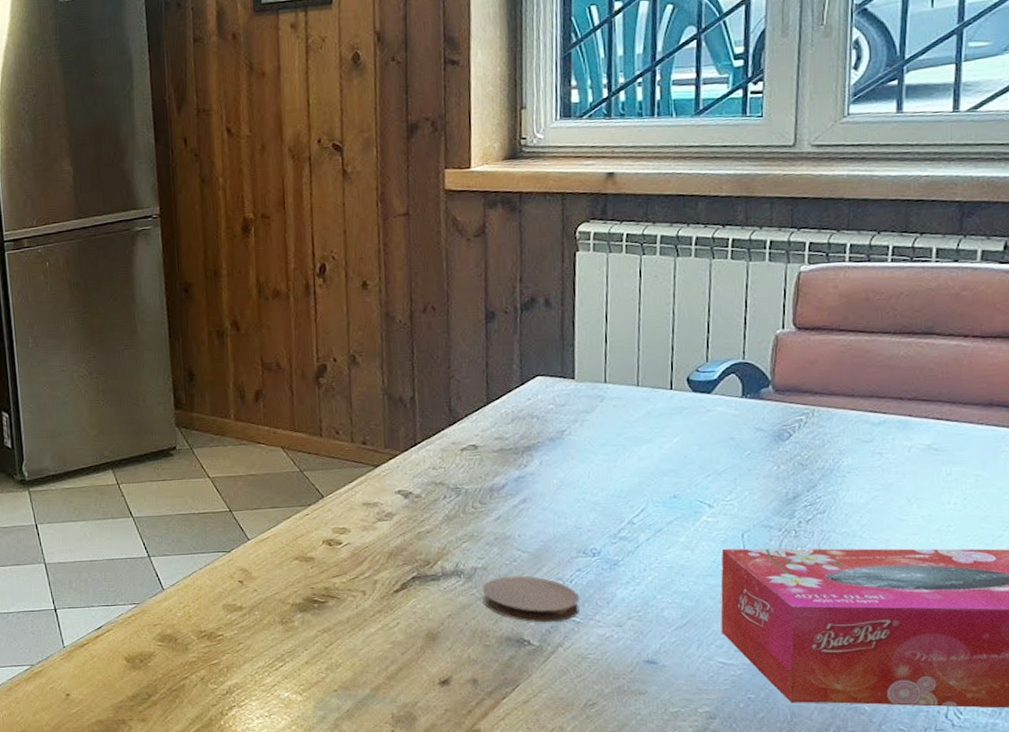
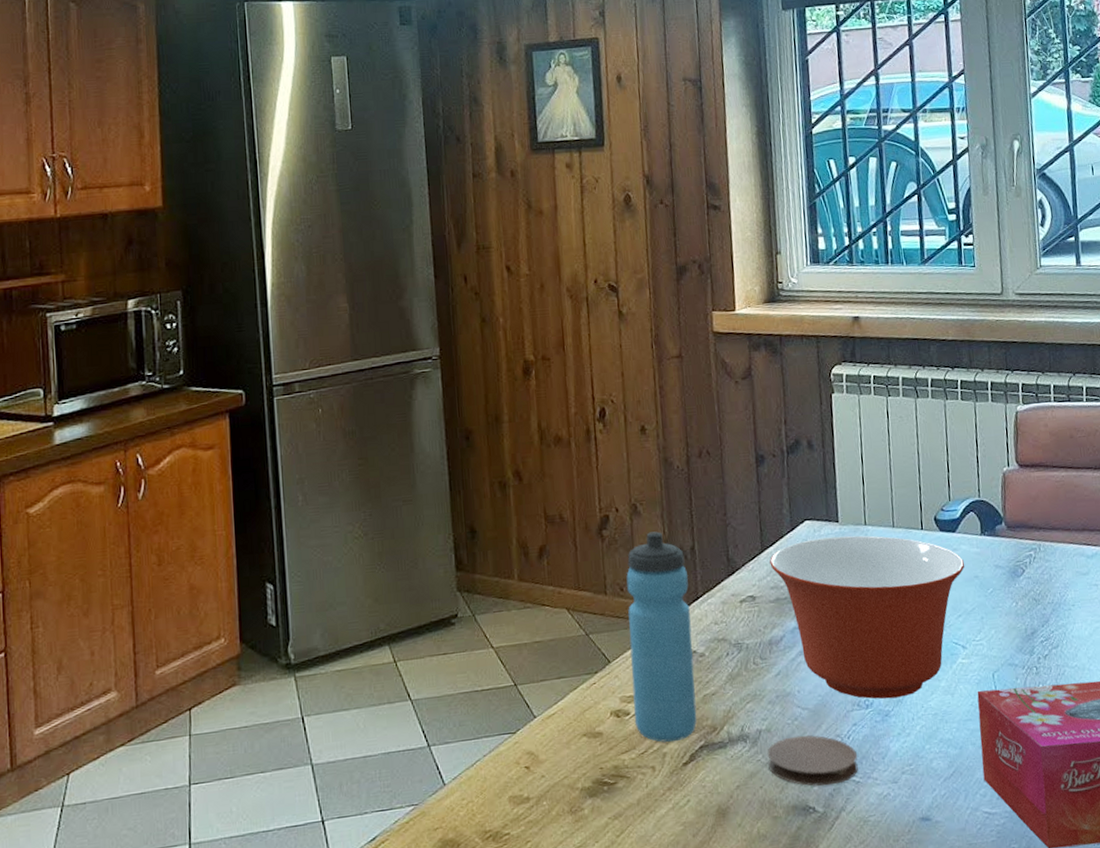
water bottle: none [342,381,411,572] -> present [626,531,697,743]
mixing bowl: none [495,392,720,549] -> present [770,535,965,699]

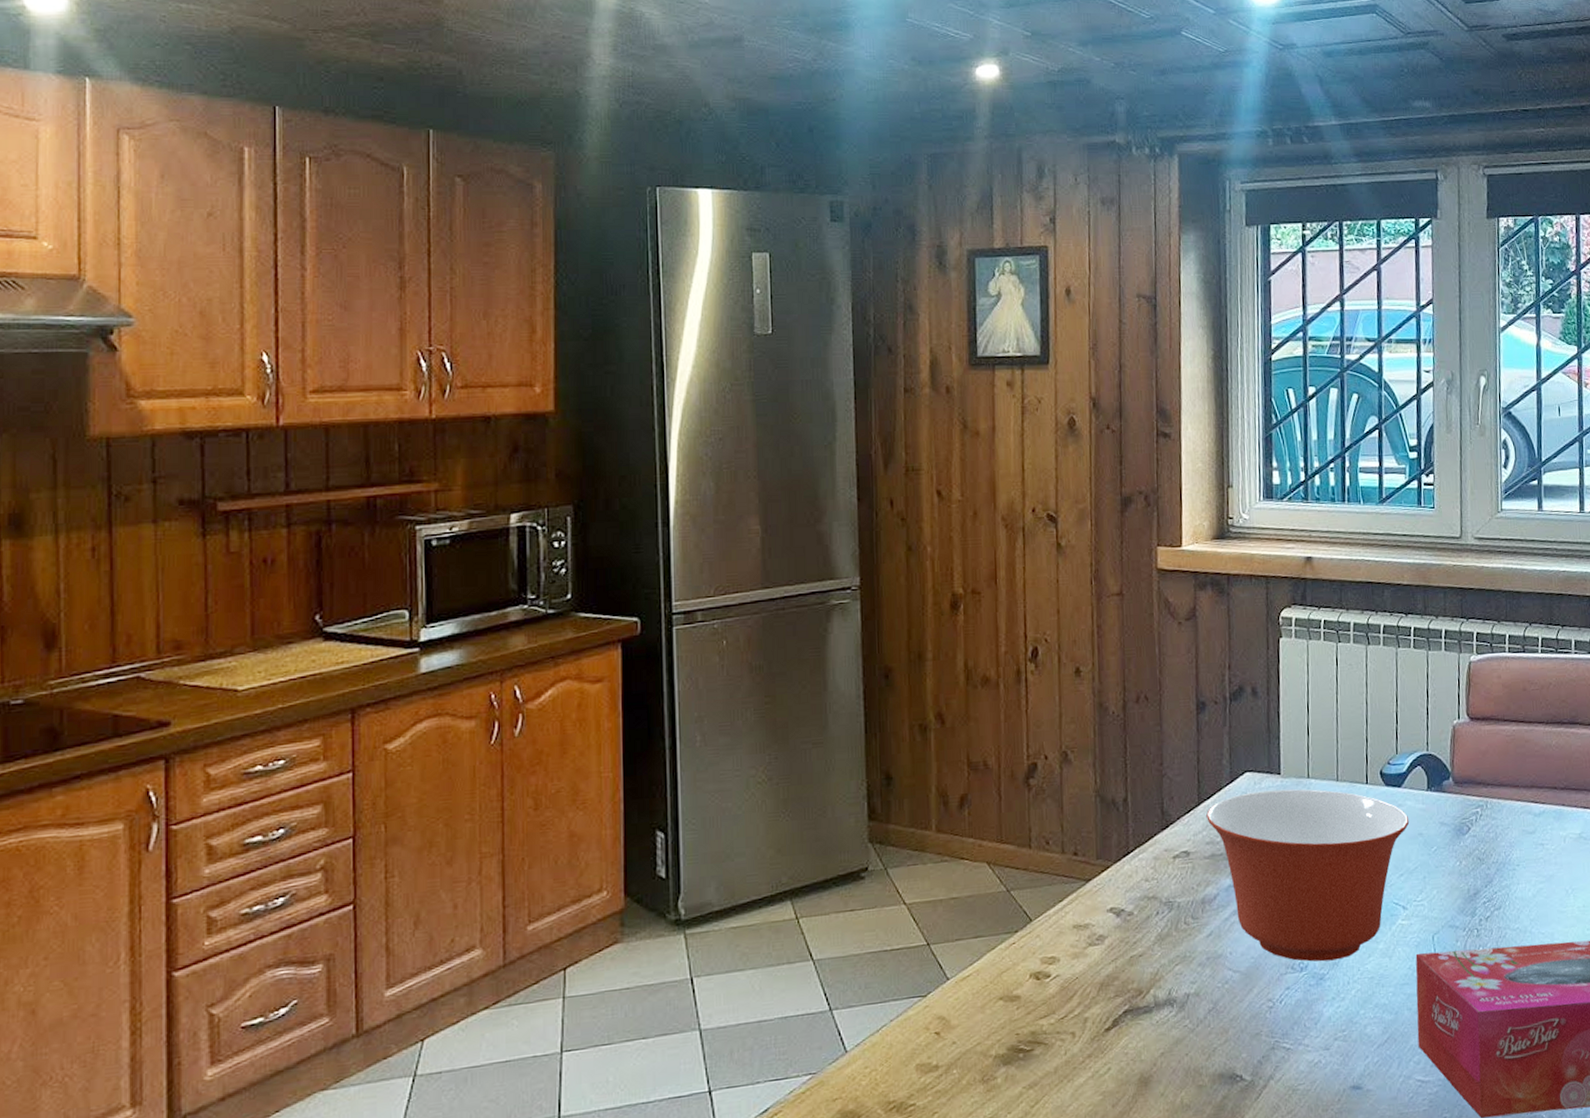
water bottle: present [626,531,697,743] -> none [1052,781,1123,1007]
coaster: present [767,735,858,786] -> none [1195,999,1289,1053]

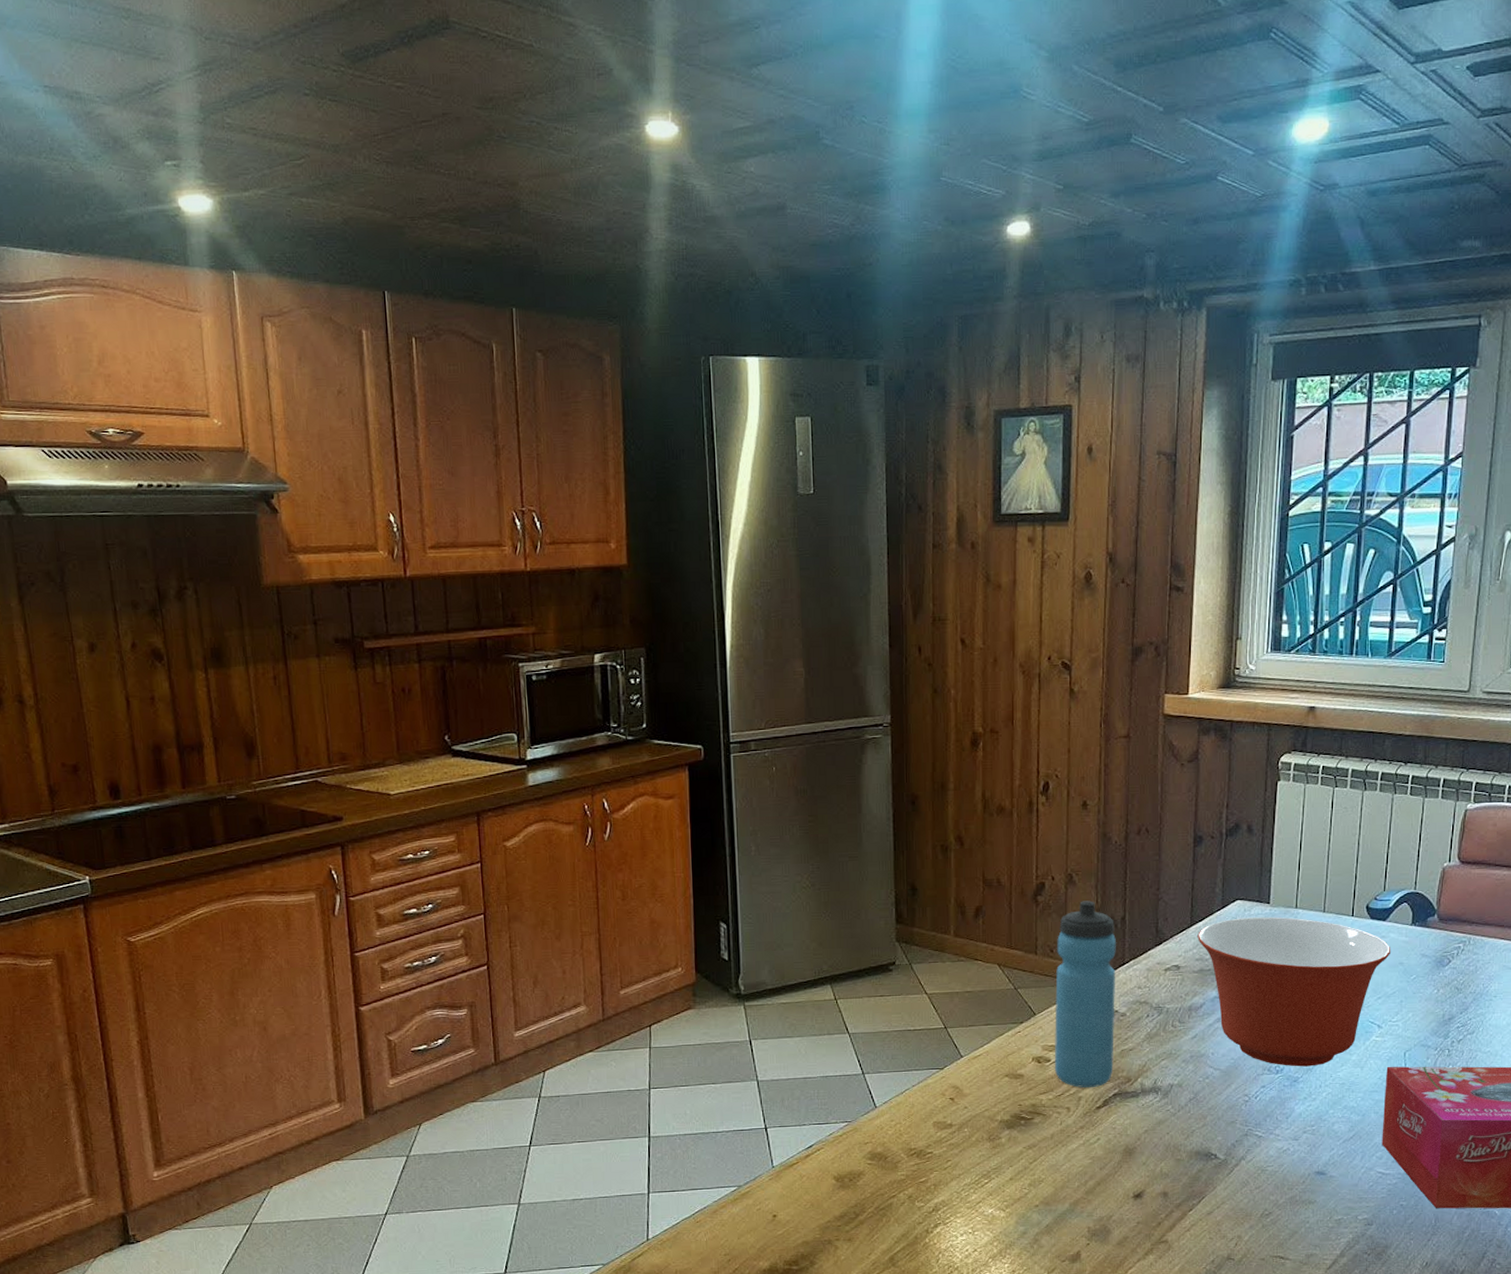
water bottle: none [1052,781,1123,1007] -> present [1054,900,1117,1088]

